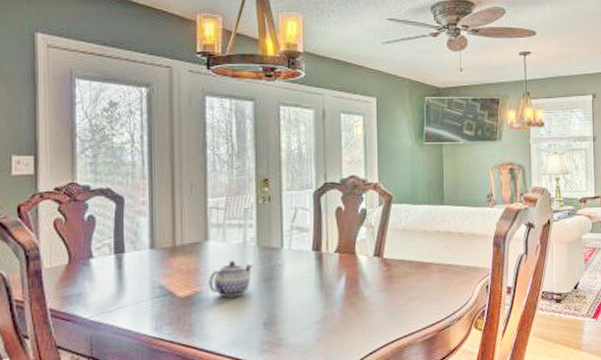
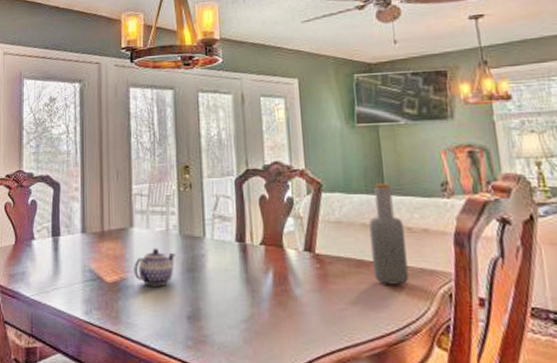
bottle: none [429,195,457,281] -> present [369,183,409,285]

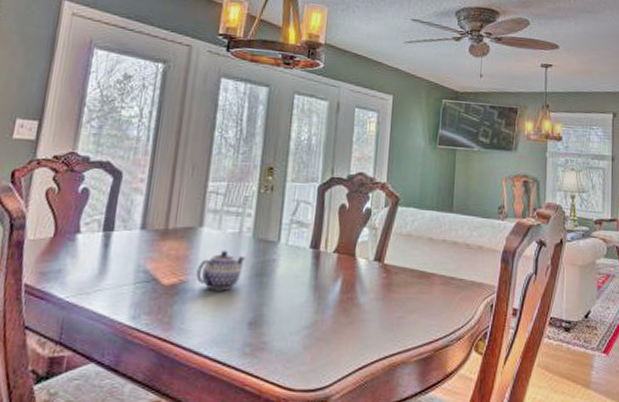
bottle: present [369,183,409,285] -> none [432,202,463,296]

